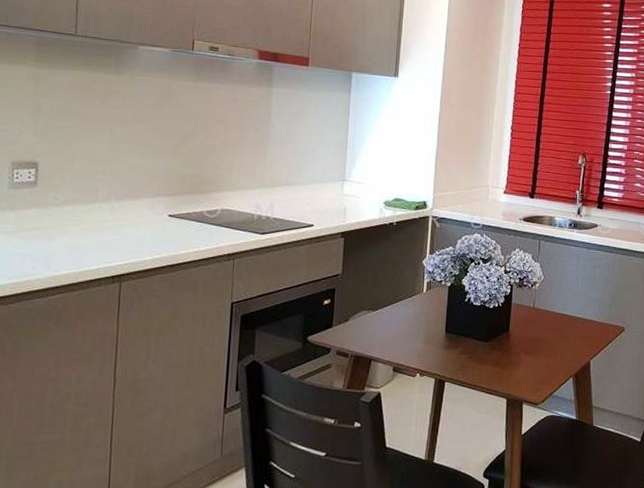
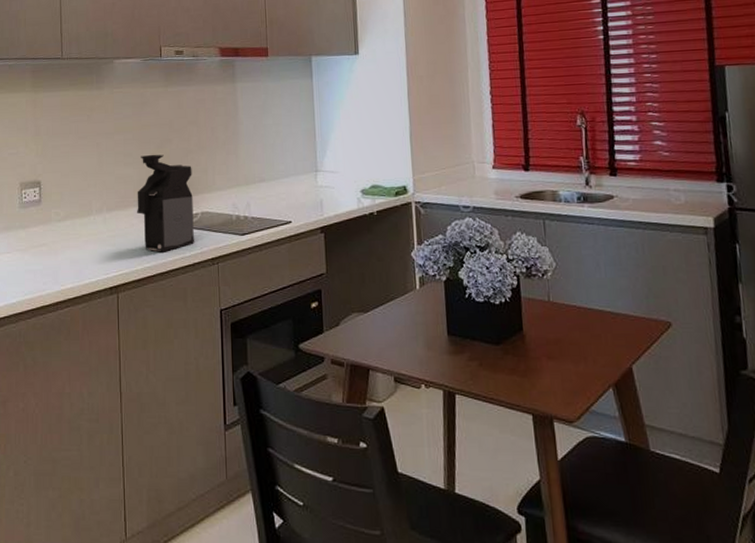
coffee maker: none [150,147,216,245] -> present [137,154,194,252]

